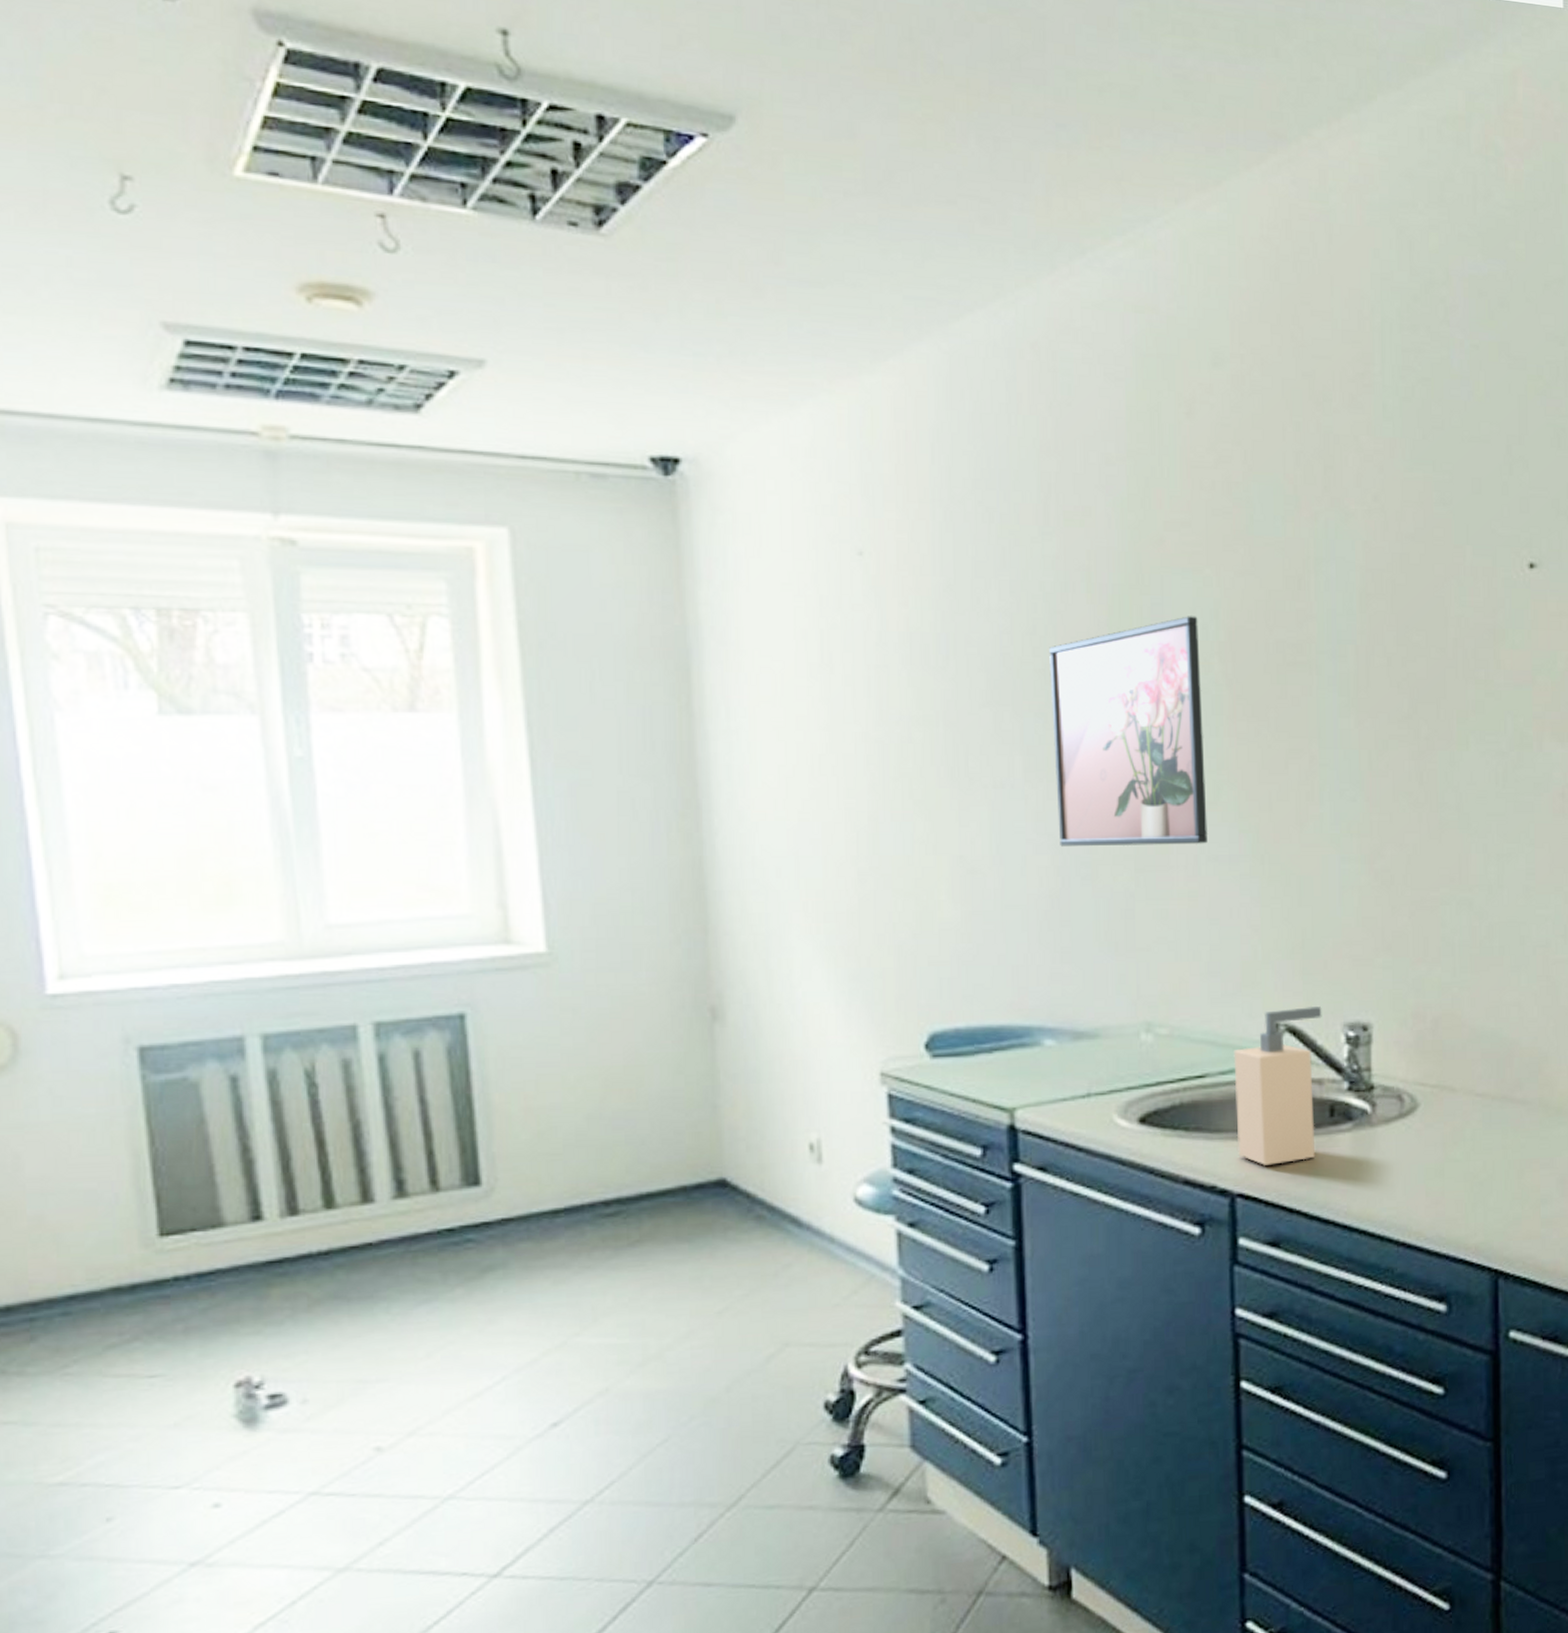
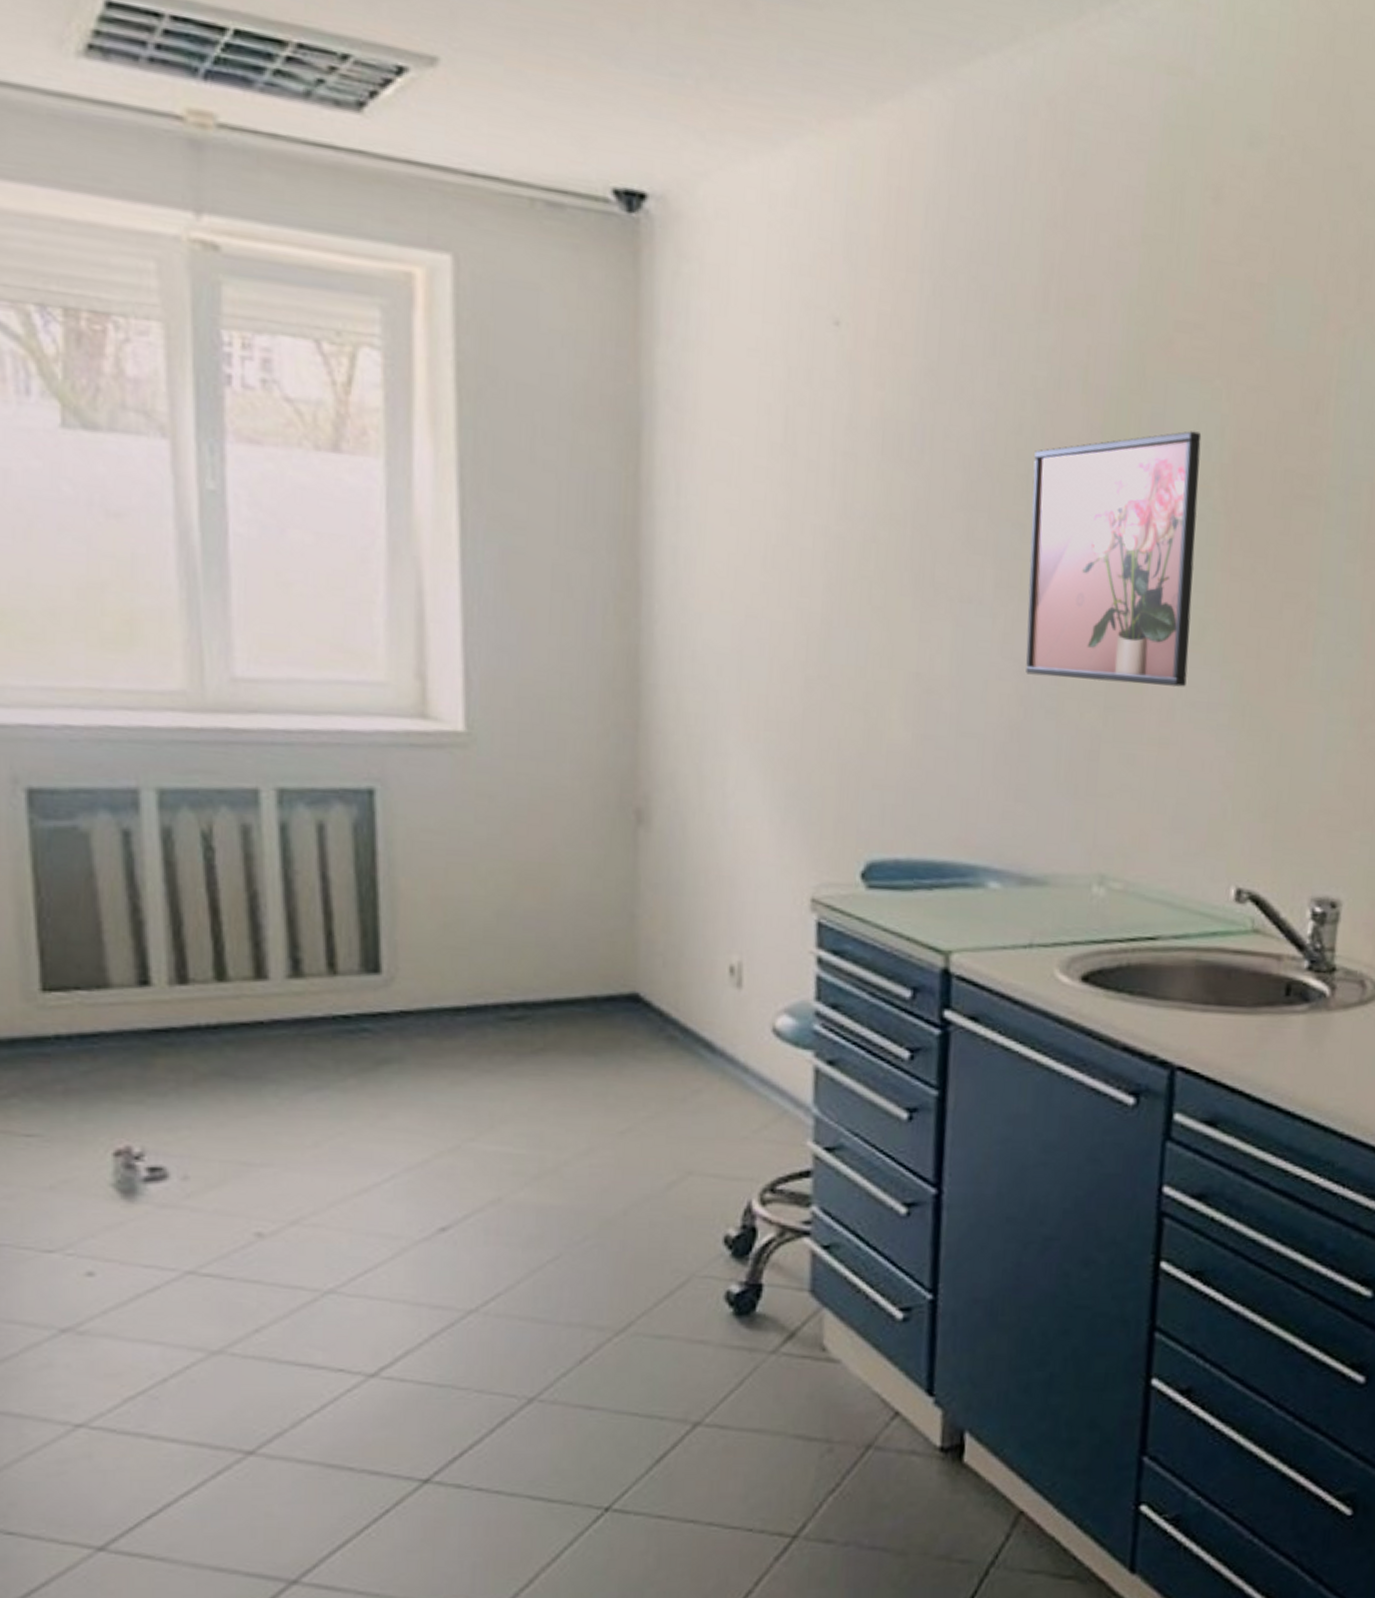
soap dispenser: present [1233,1005,1322,1167] -> none [1183,875,1290,1041]

